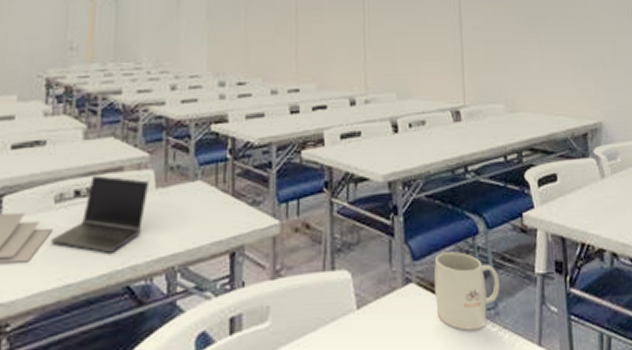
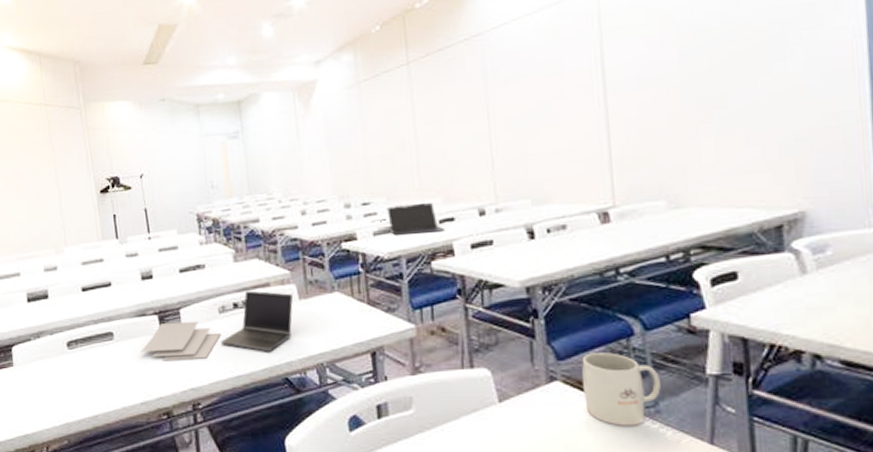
laptop: none [262,89,317,121] -> present [387,203,445,237]

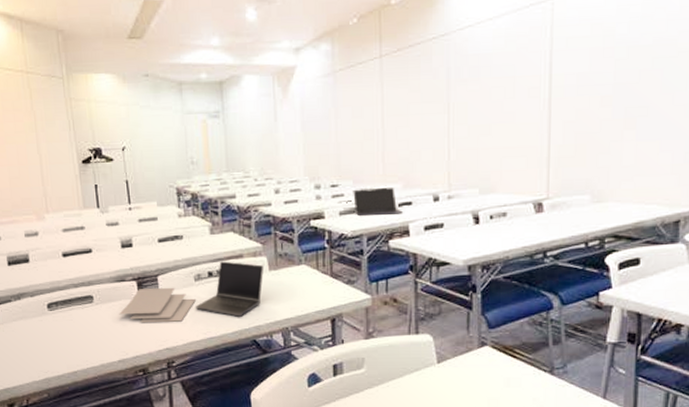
mug: present [581,352,661,426] -> none [507,323,570,384]

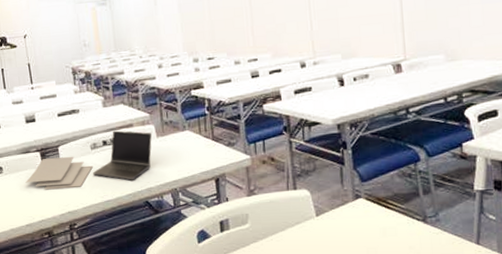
laptop: present [353,188,403,217] -> none [227,58,274,85]

